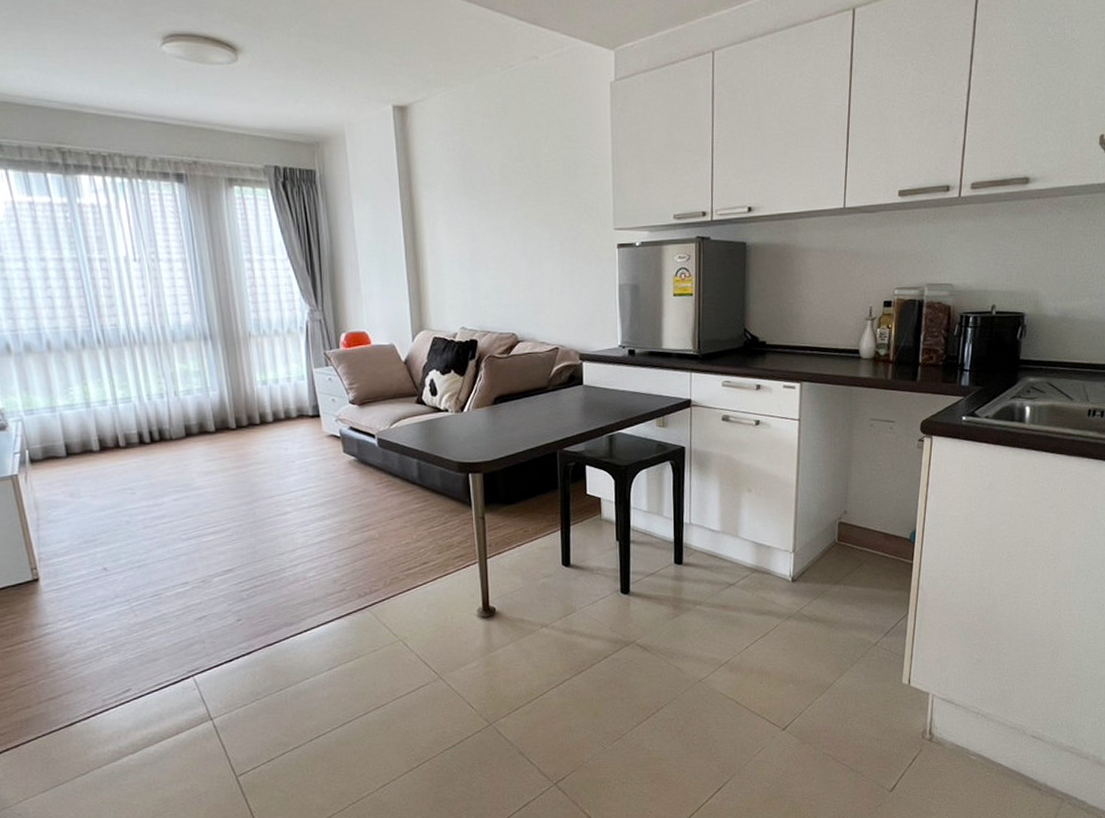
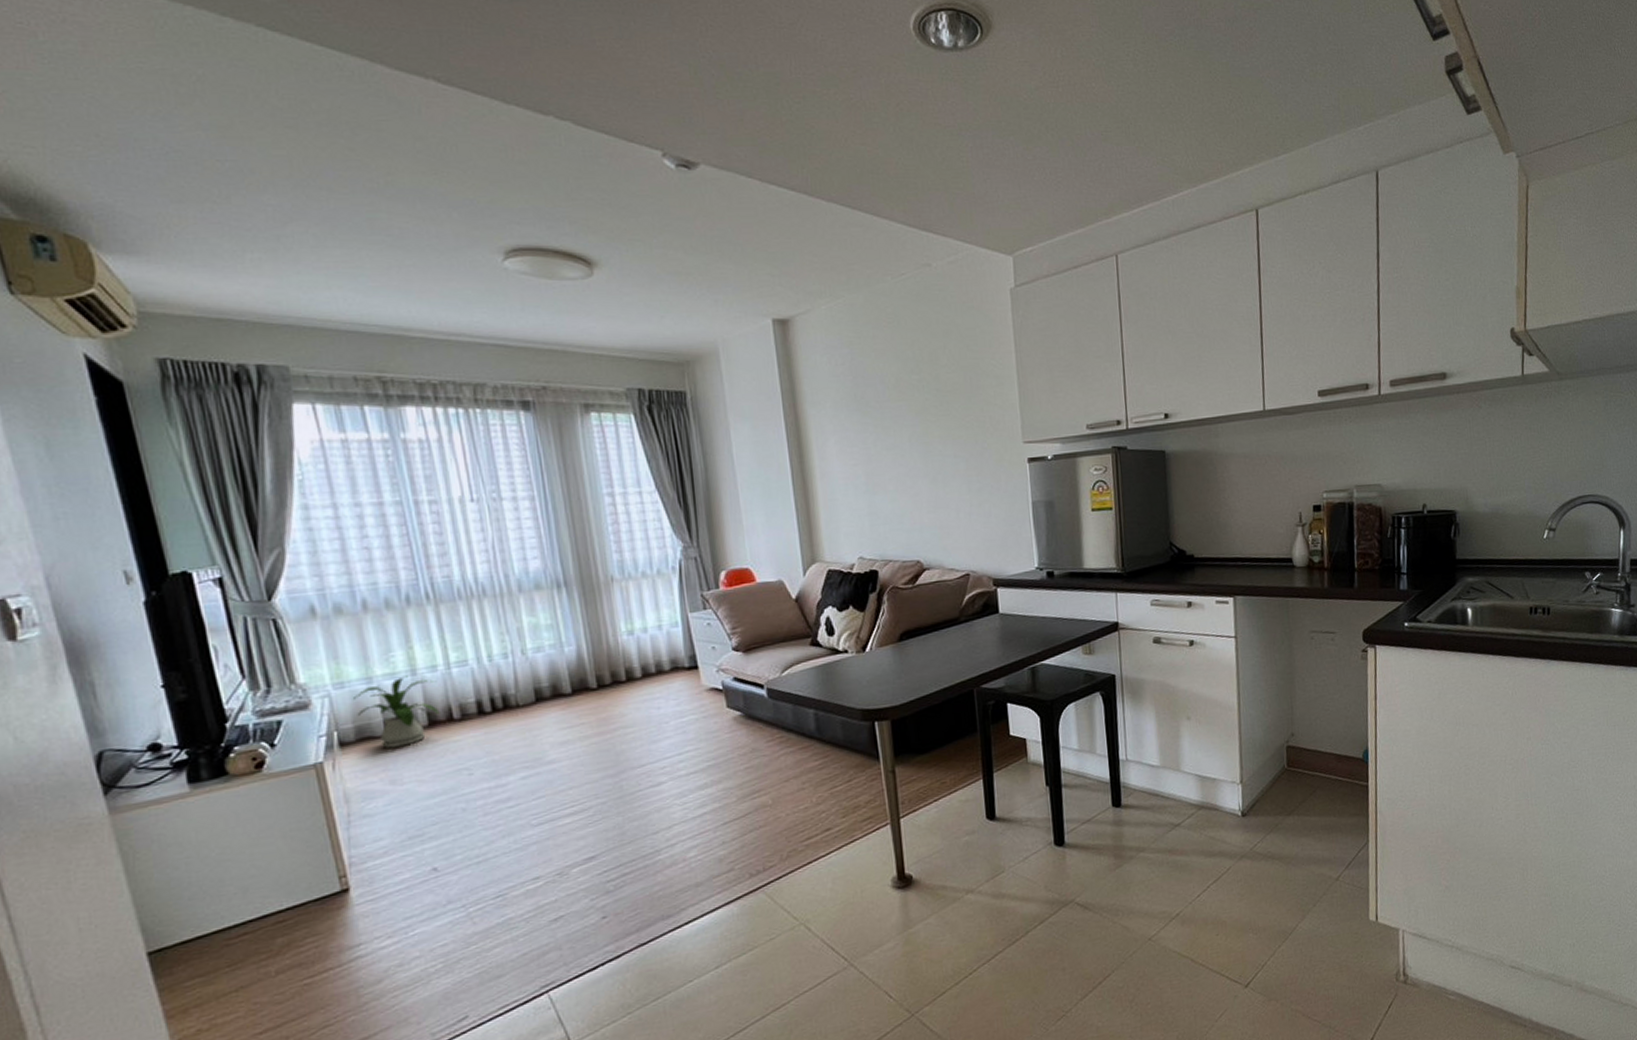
house plant: none [41,407,109,467] -> present [353,675,440,748]

